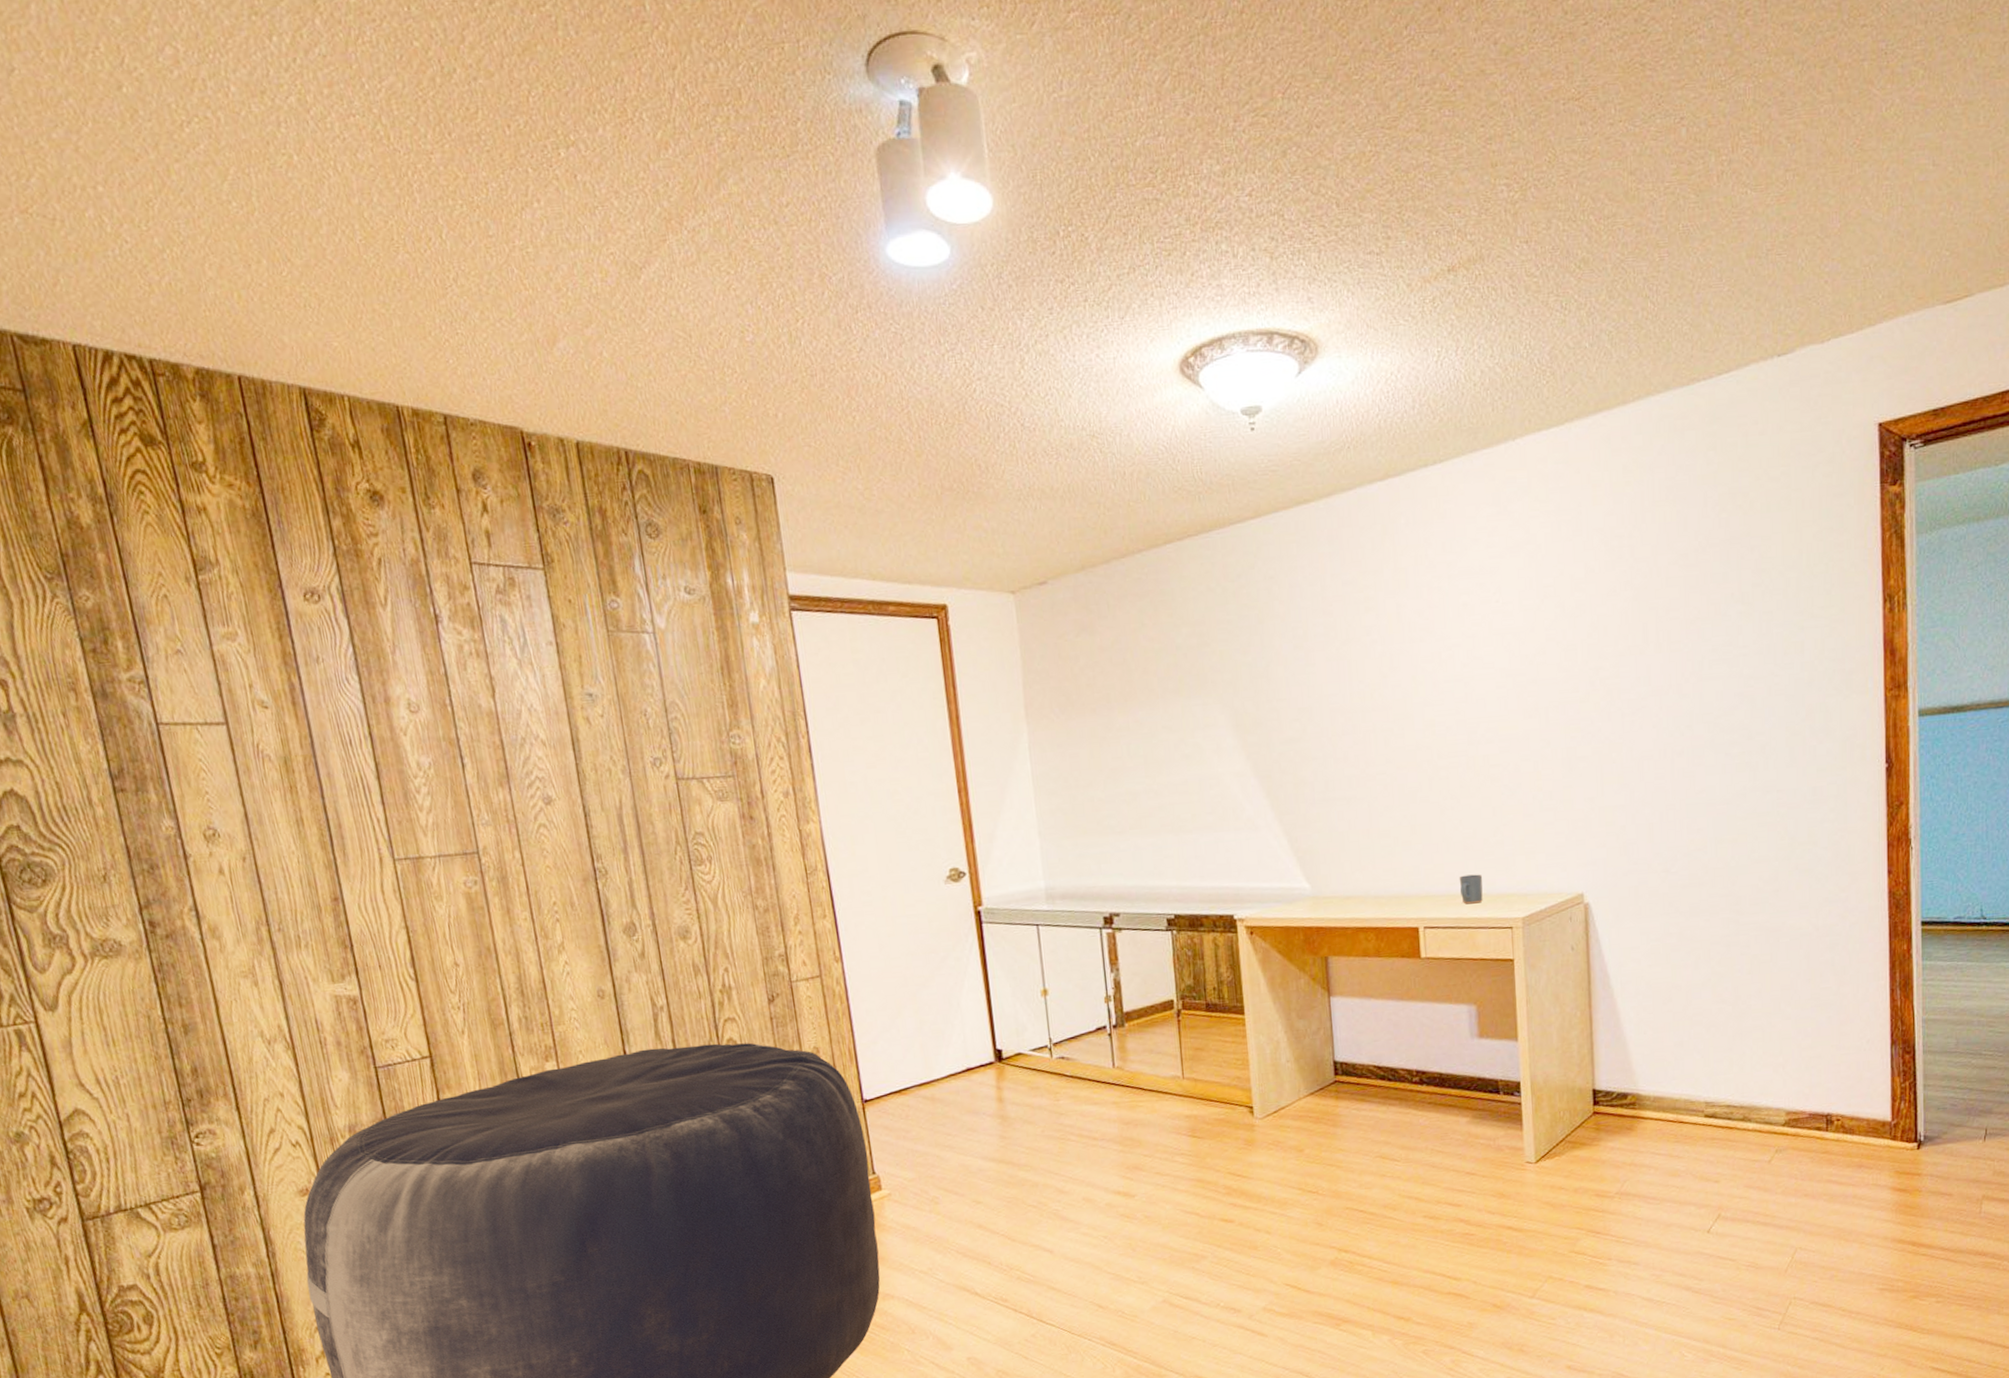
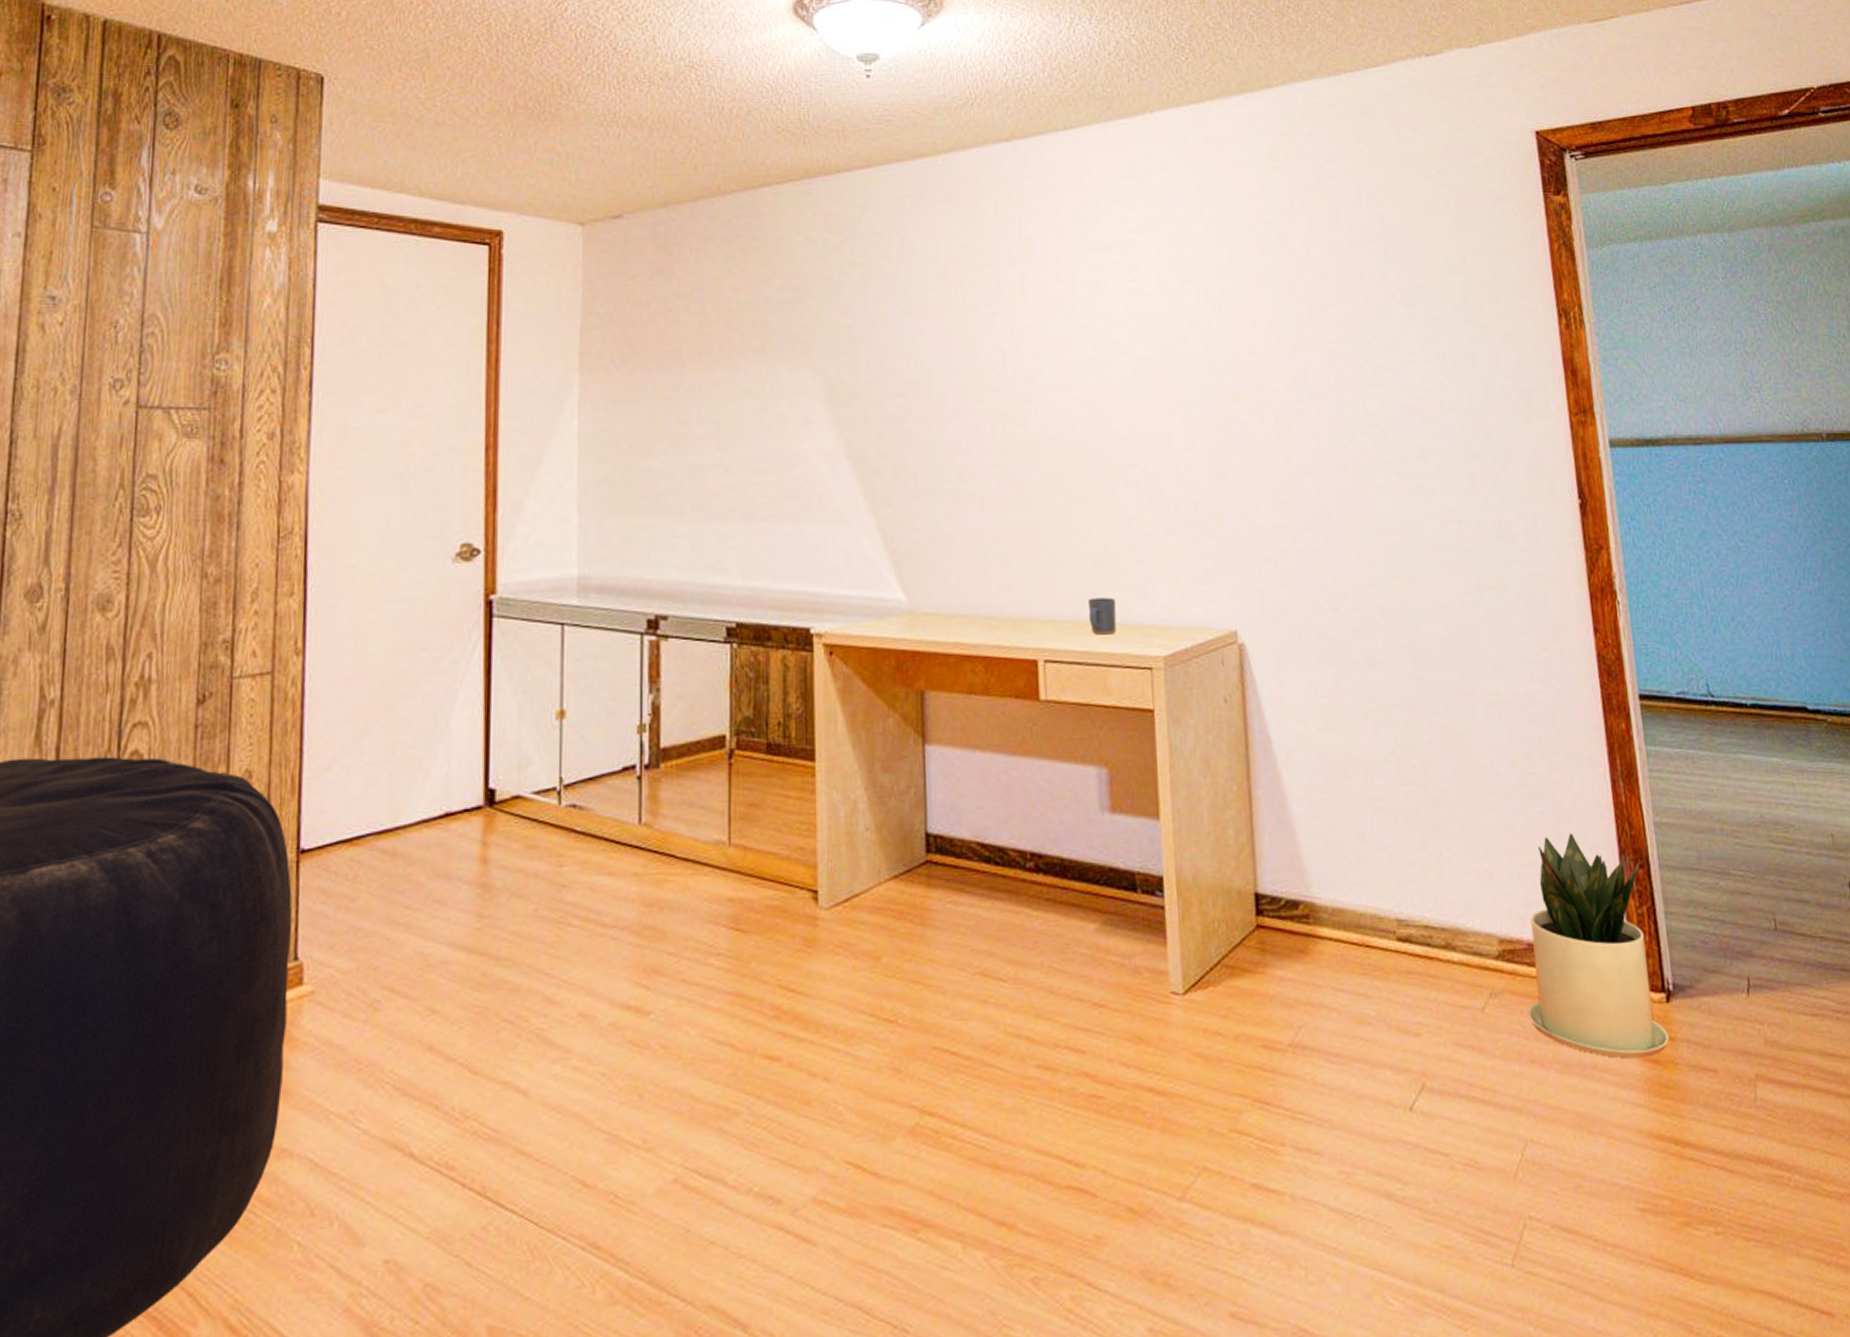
planter: none [1805,1031,1916,1190] -> present [1527,832,1670,1059]

